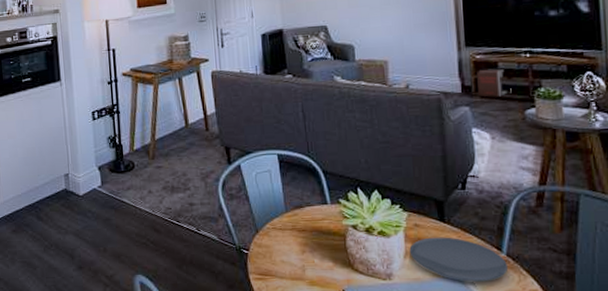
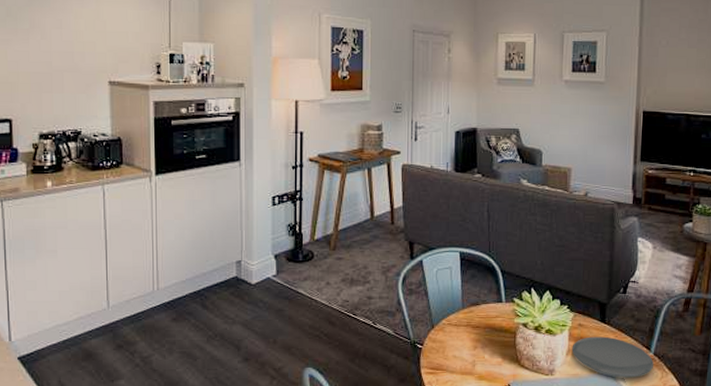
books: present [477,68,512,97] -> none [647,183,675,210]

